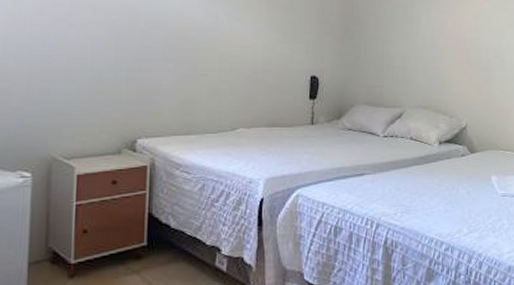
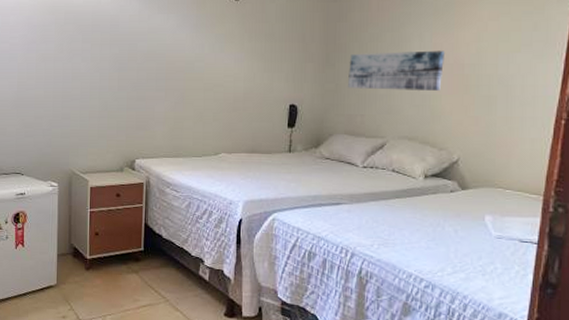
wall art: none [366,26,449,63] -> present [348,50,444,91]

